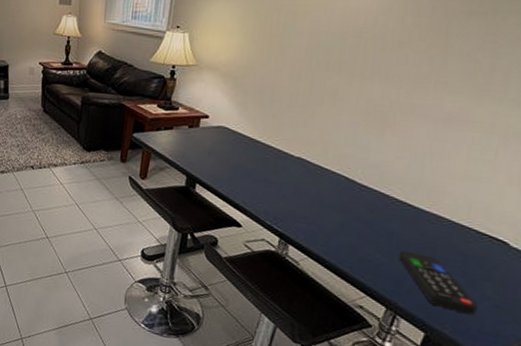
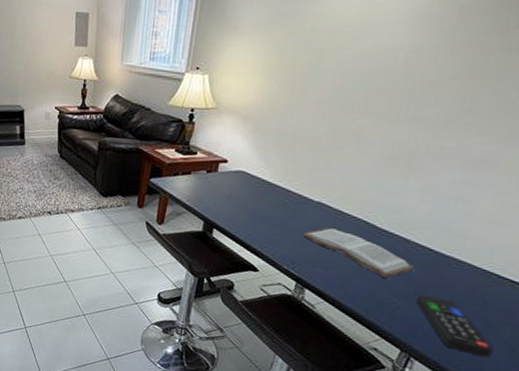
book: none [284,183,396,235] -> present [302,228,415,279]

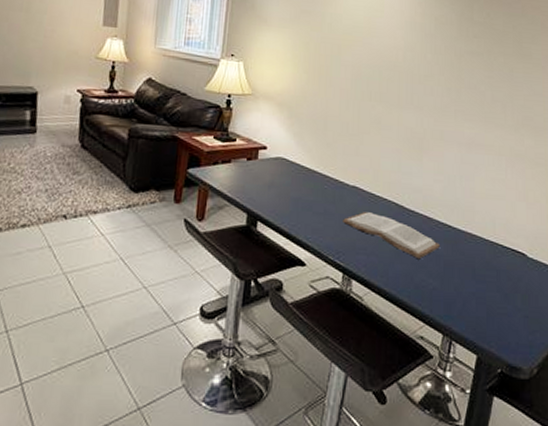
remote control: present [416,294,494,358] -> none [447,271,513,330]

